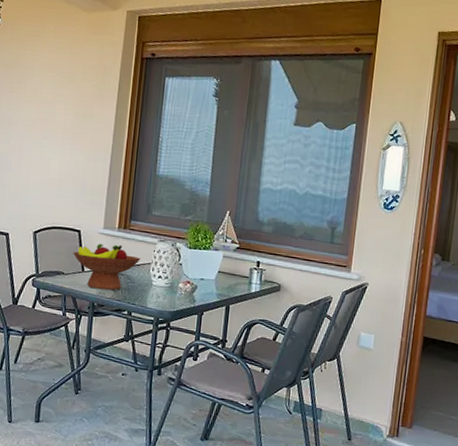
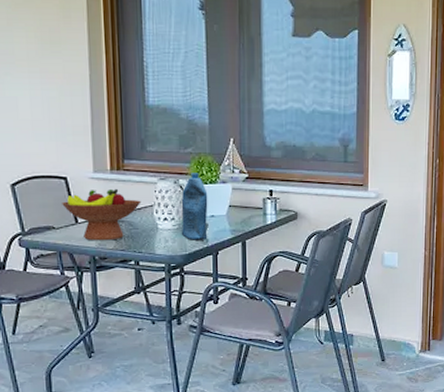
bottle: none [172,238,201,300] -> present [181,173,208,240]

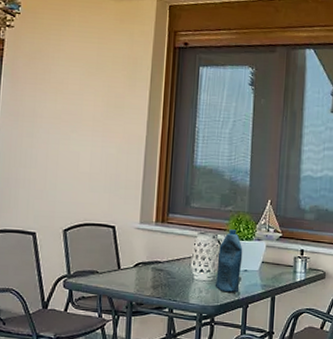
fruit bowl: present [62,188,142,241] -> none [108,239,181,288]

